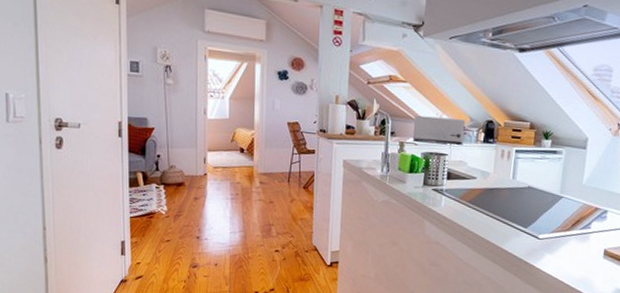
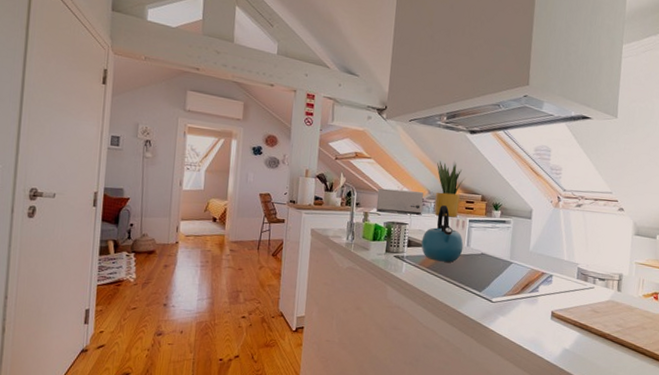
kettle: none [461,133,509,196] -> present [421,204,464,262]
planter: none [476,84,512,148] -> present [434,161,465,218]

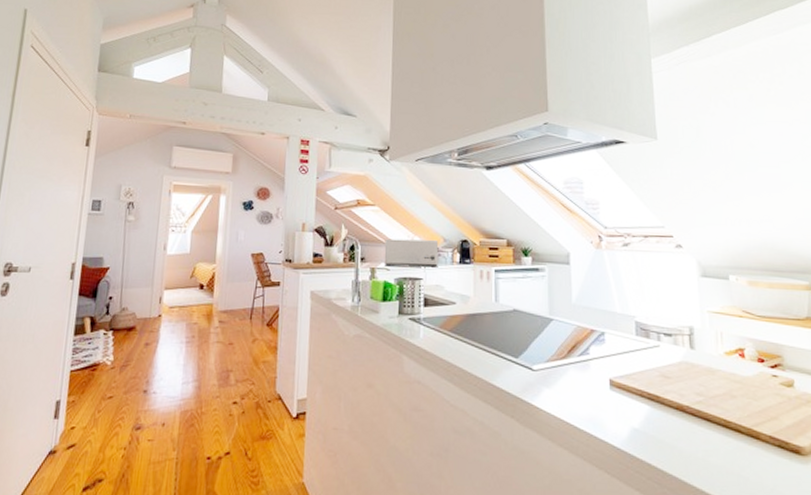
kettle: present [421,204,464,262] -> none [440,253,491,323]
planter: present [434,161,465,218] -> none [451,202,486,268]

